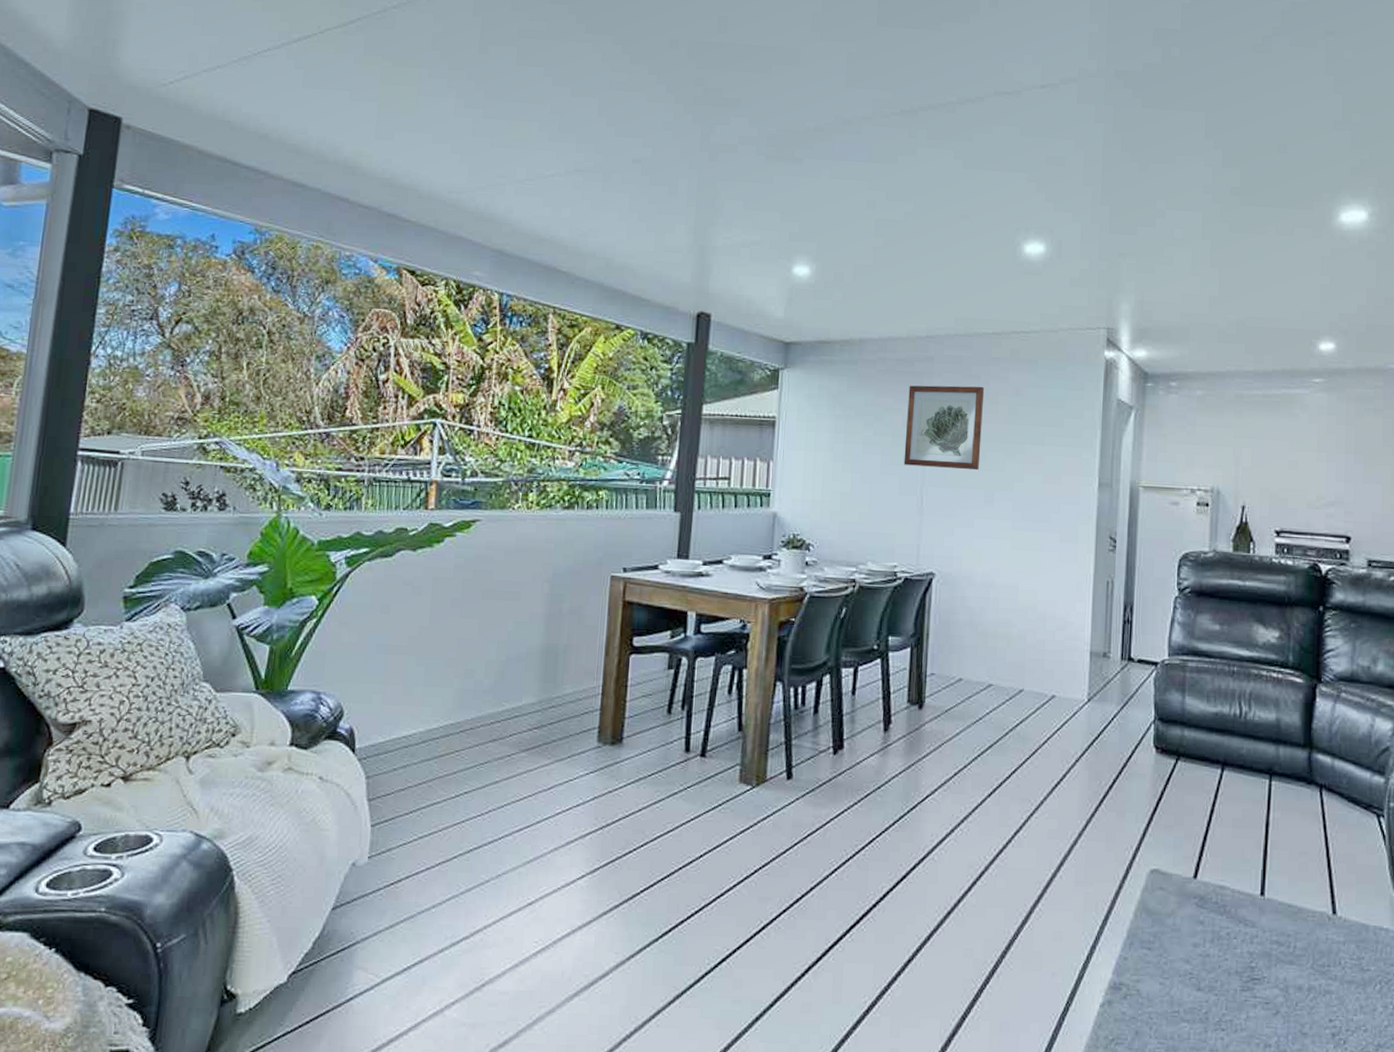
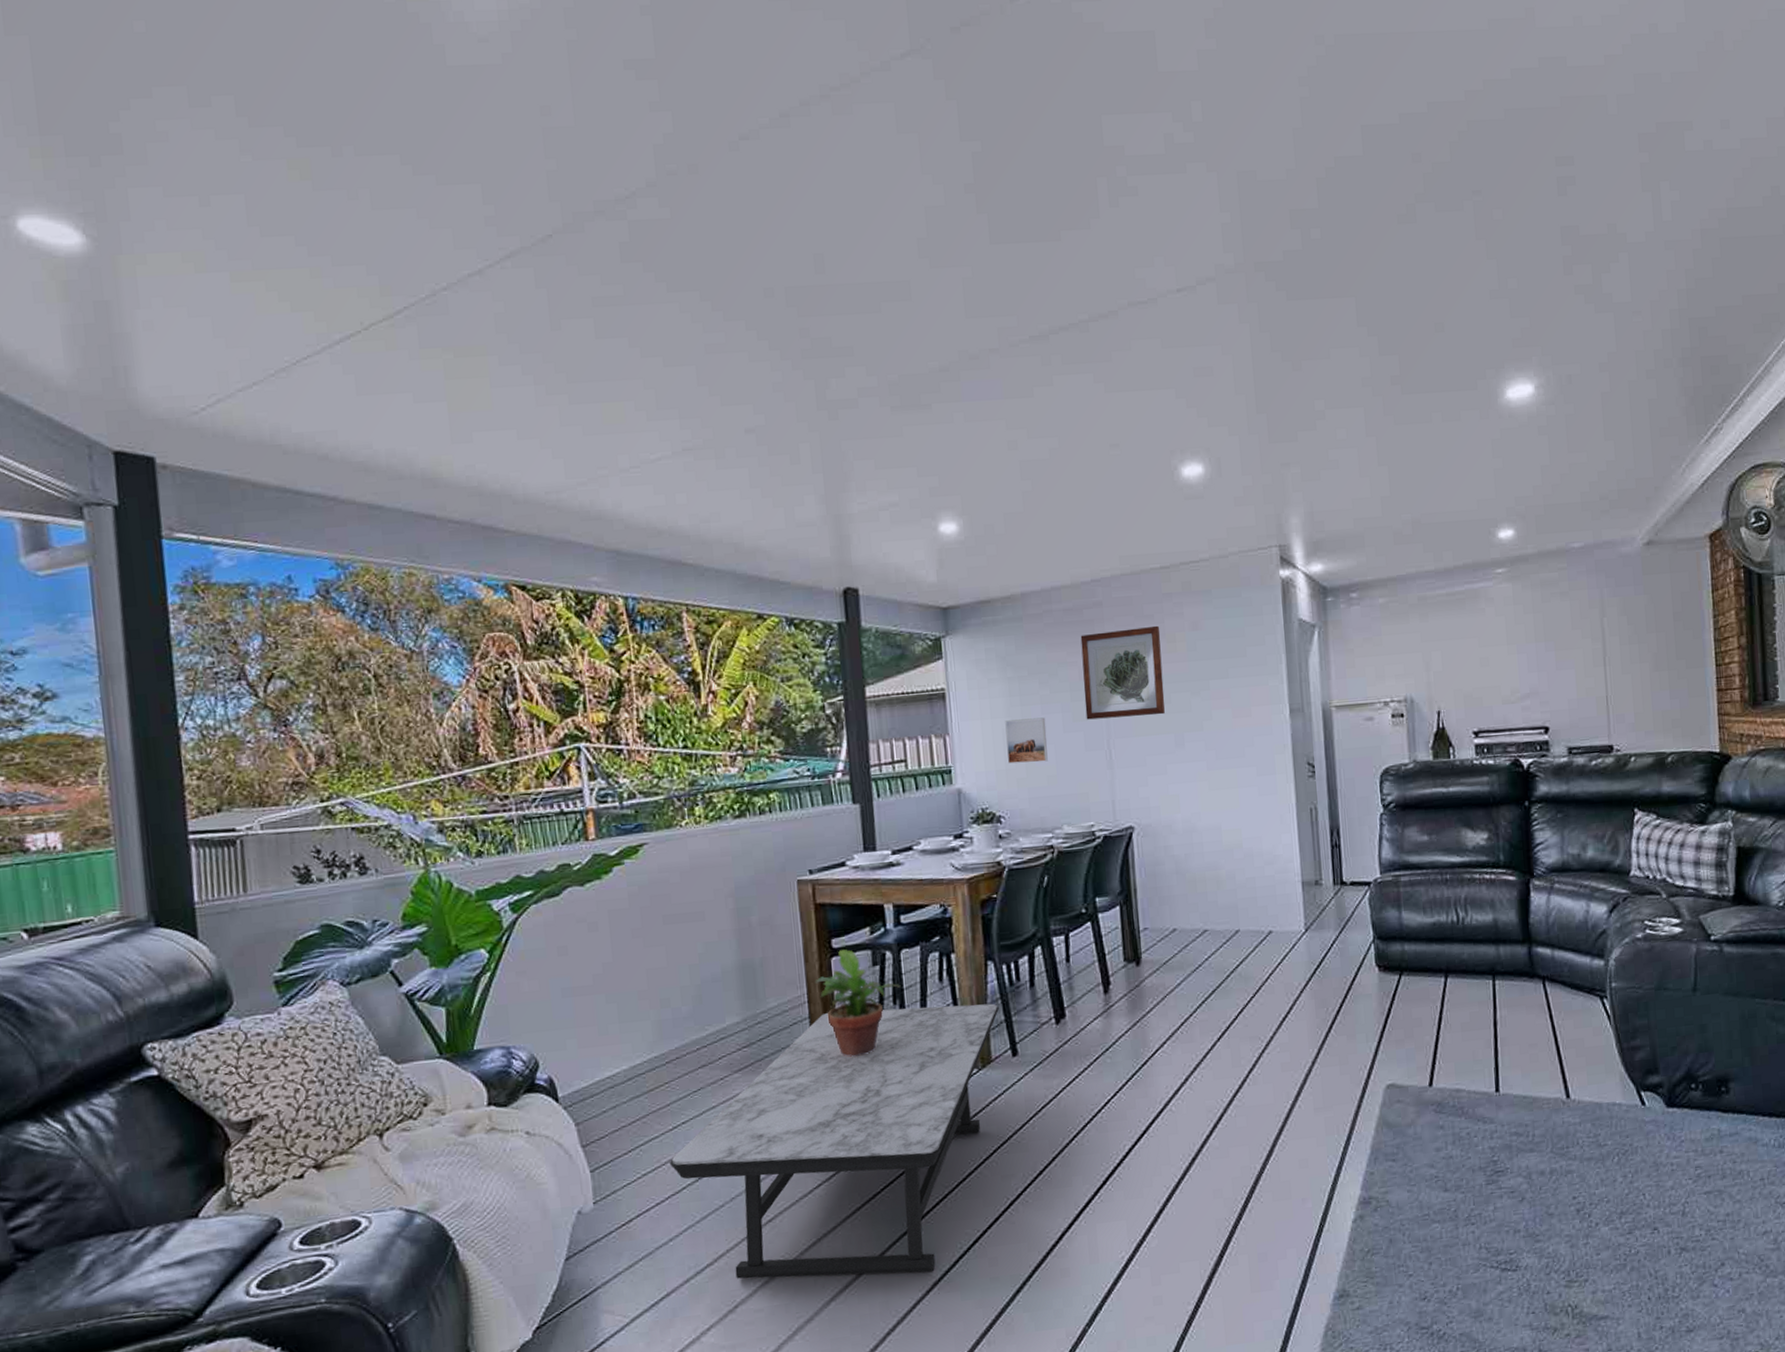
coffee table: none [446,708,782,983] -> present [670,1003,1000,1279]
potted plant: none [611,649,692,755] -> present [815,949,901,1057]
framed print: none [824,455,866,499] -> present [1005,717,1048,764]

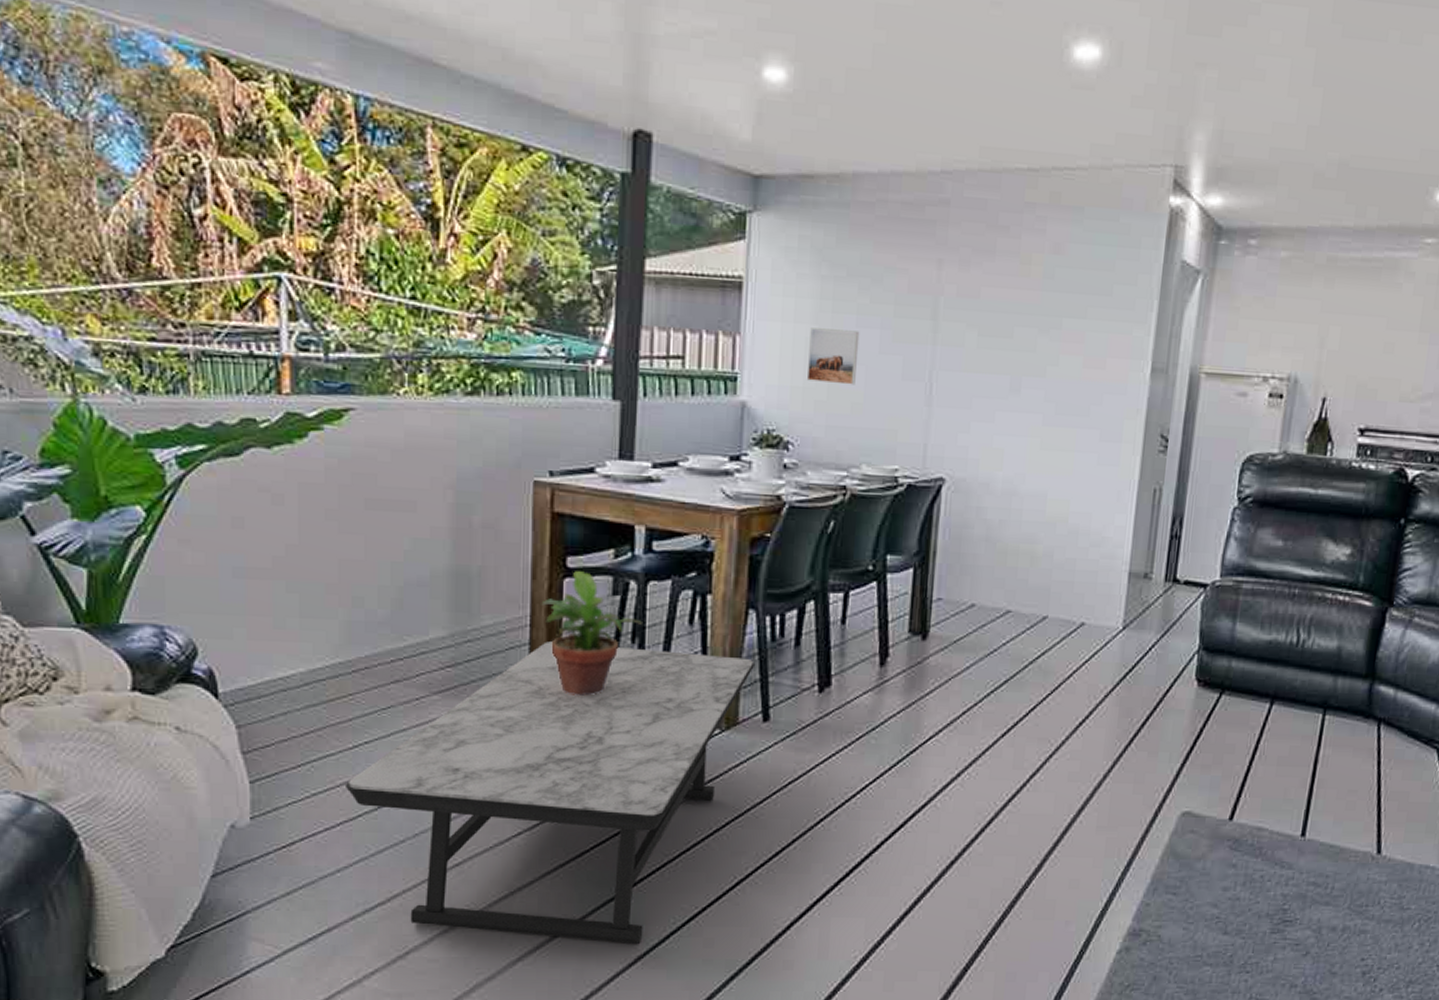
wall art: present [1080,625,1165,720] -> none [908,237,1015,351]

